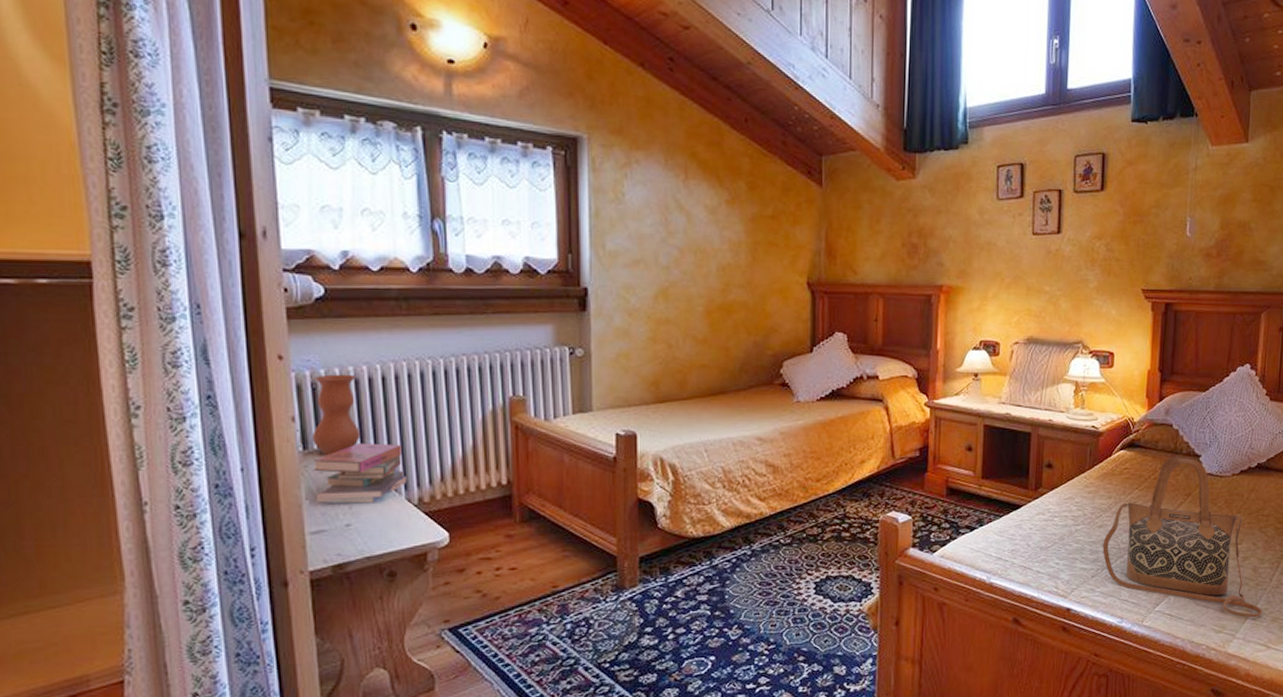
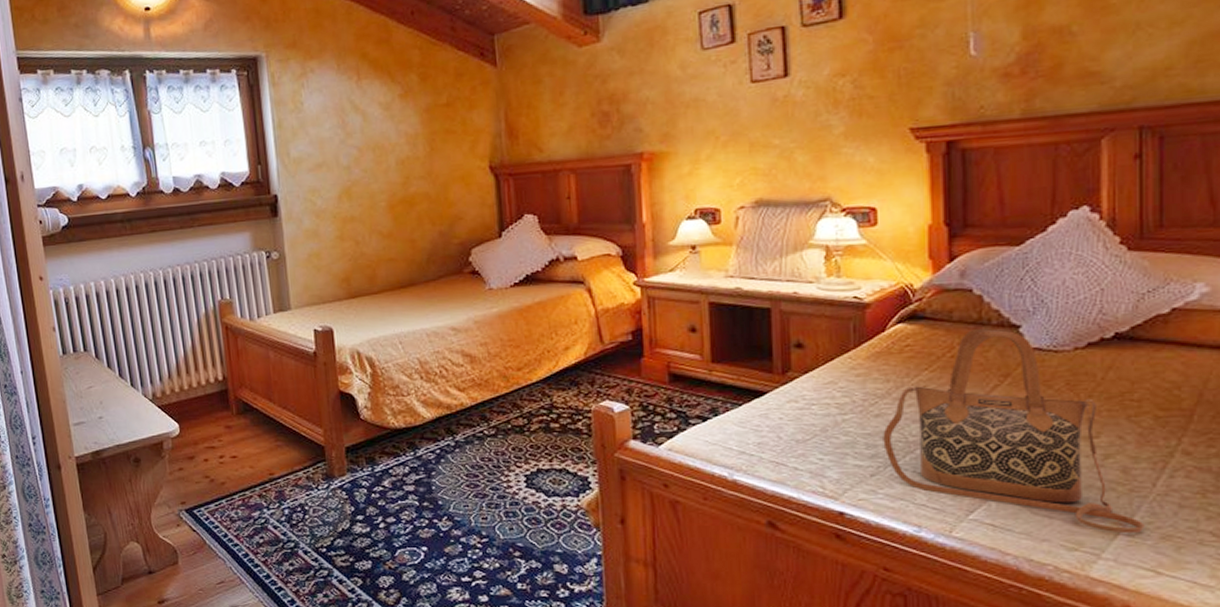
vase: present [311,374,360,456] -> none [66,289,104,359]
books: present [313,443,408,504] -> none [71,346,143,399]

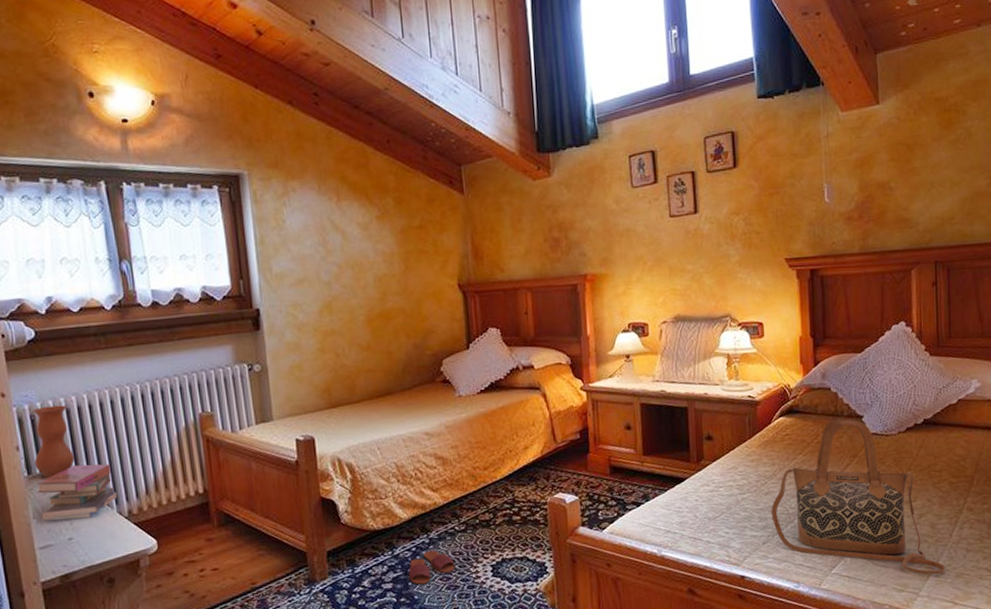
vase: none [66,289,104,359] -> present [32,405,75,479]
books: none [71,346,143,399] -> present [37,463,118,521]
slippers: none [431,454,484,489] -> present [408,550,456,585]

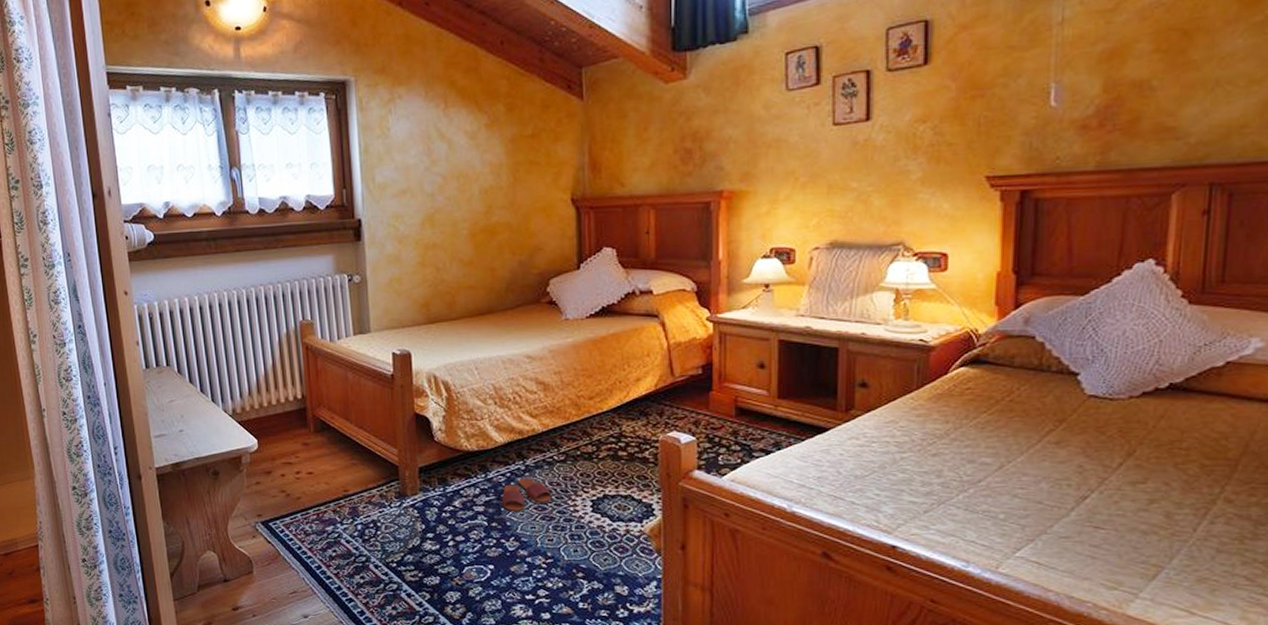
vase: present [32,405,75,479] -> none [150,305,186,374]
books: present [37,463,118,521] -> none [153,362,223,413]
handbag: present [771,418,946,575] -> none [938,374,1183,576]

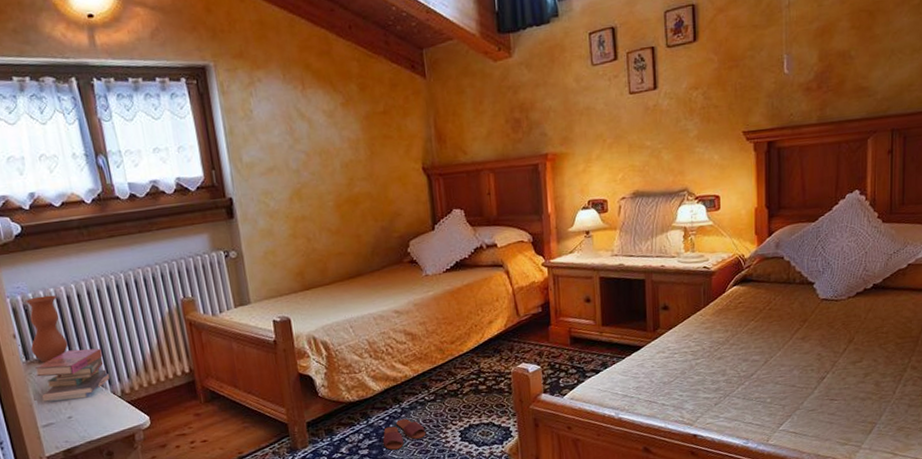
vase: none [150,305,186,374] -> present [25,295,68,364]
books: none [153,362,223,413] -> present [35,348,110,402]

